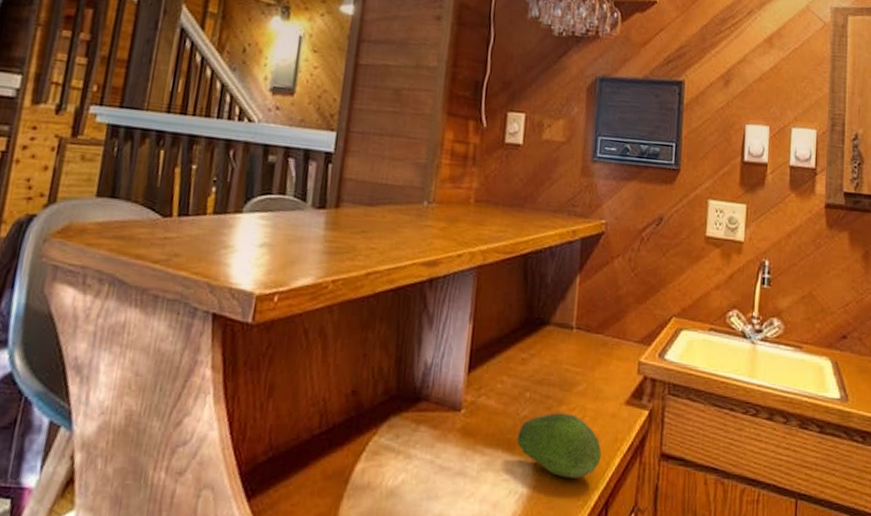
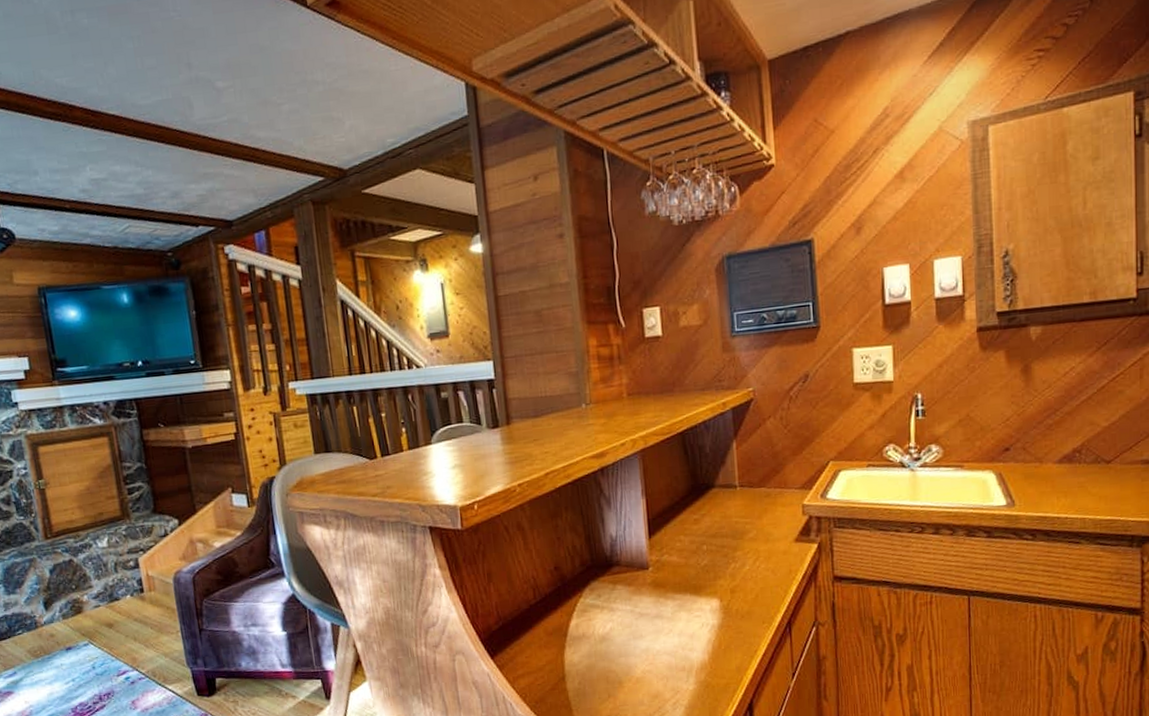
fruit: present [517,412,602,479] -> none [701,557,779,608]

